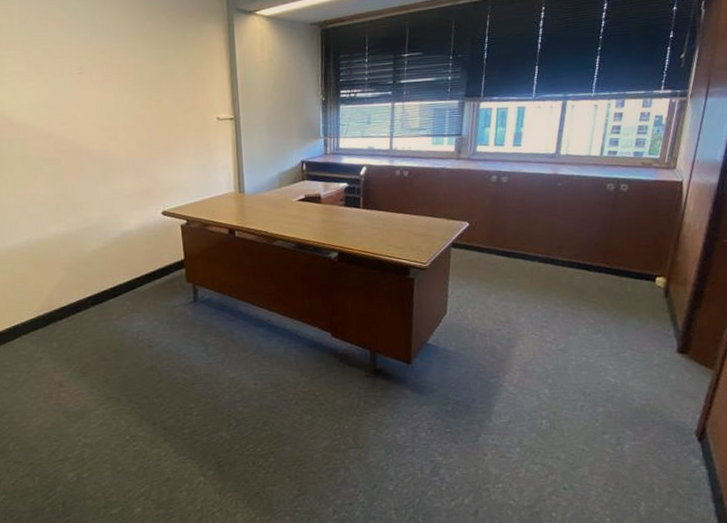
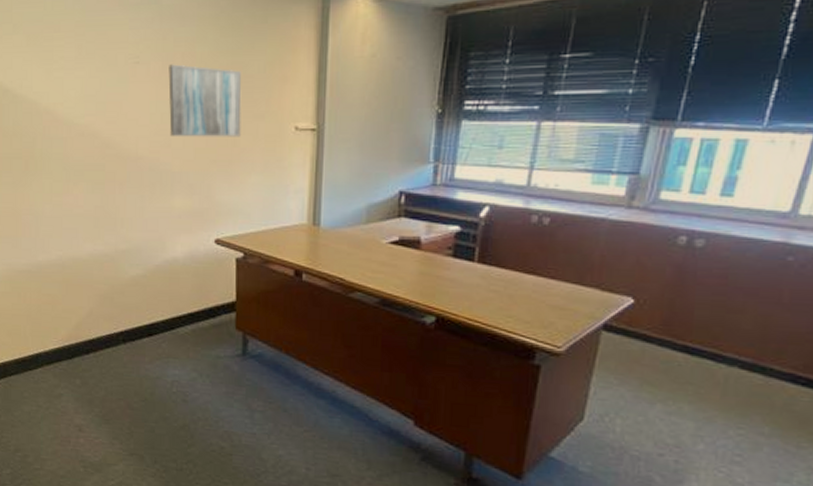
wall art: none [108,73,174,132] -> present [168,64,242,137]

